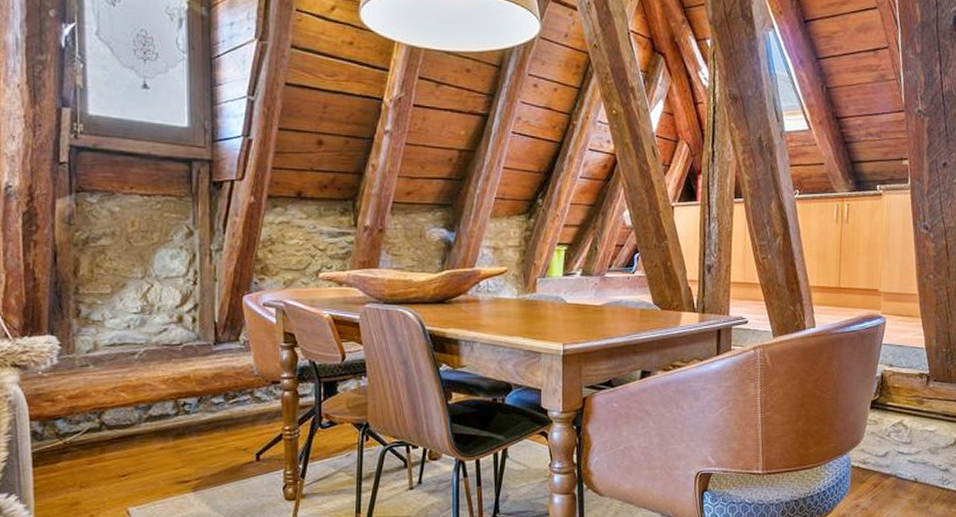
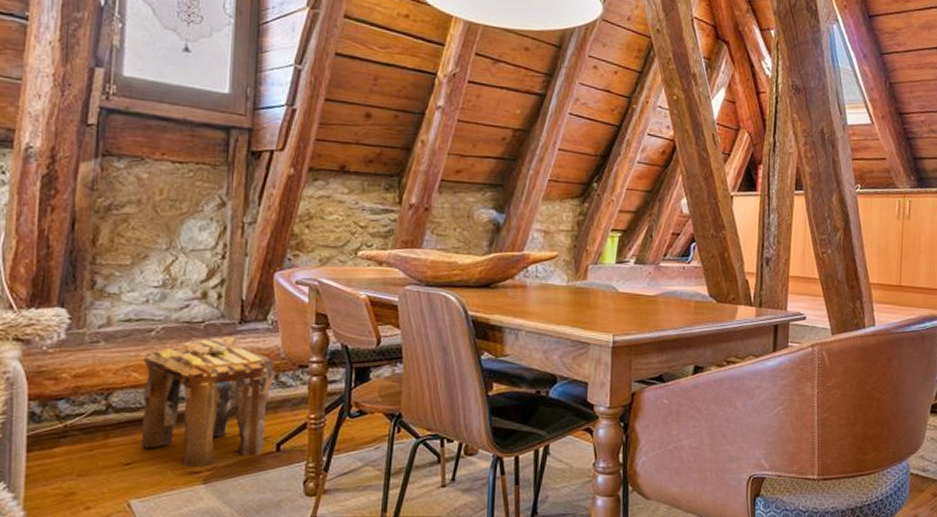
stool: none [129,356,252,477] -> present [140,336,277,467]

